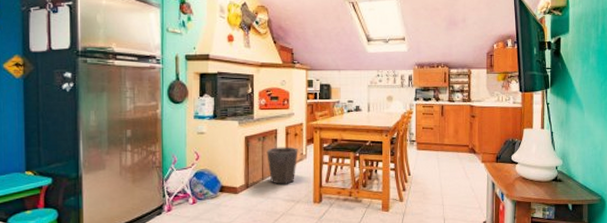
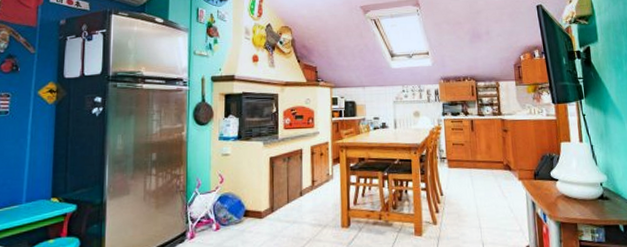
waste bin: present [266,147,298,184] -> none [292,167,324,208]

